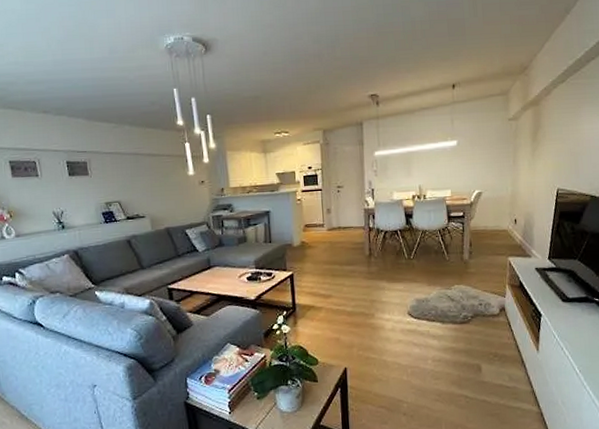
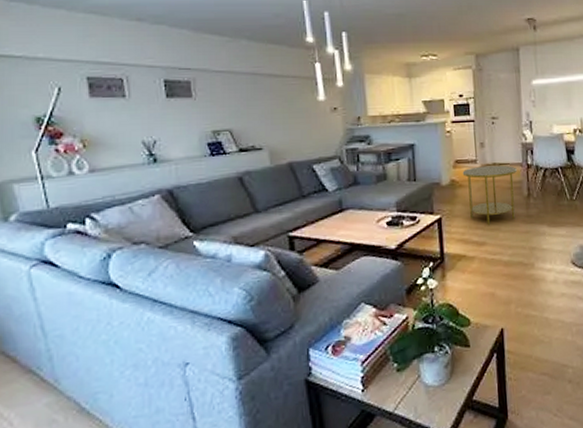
side table: none [311,228,360,281] -> present [462,165,518,226]

